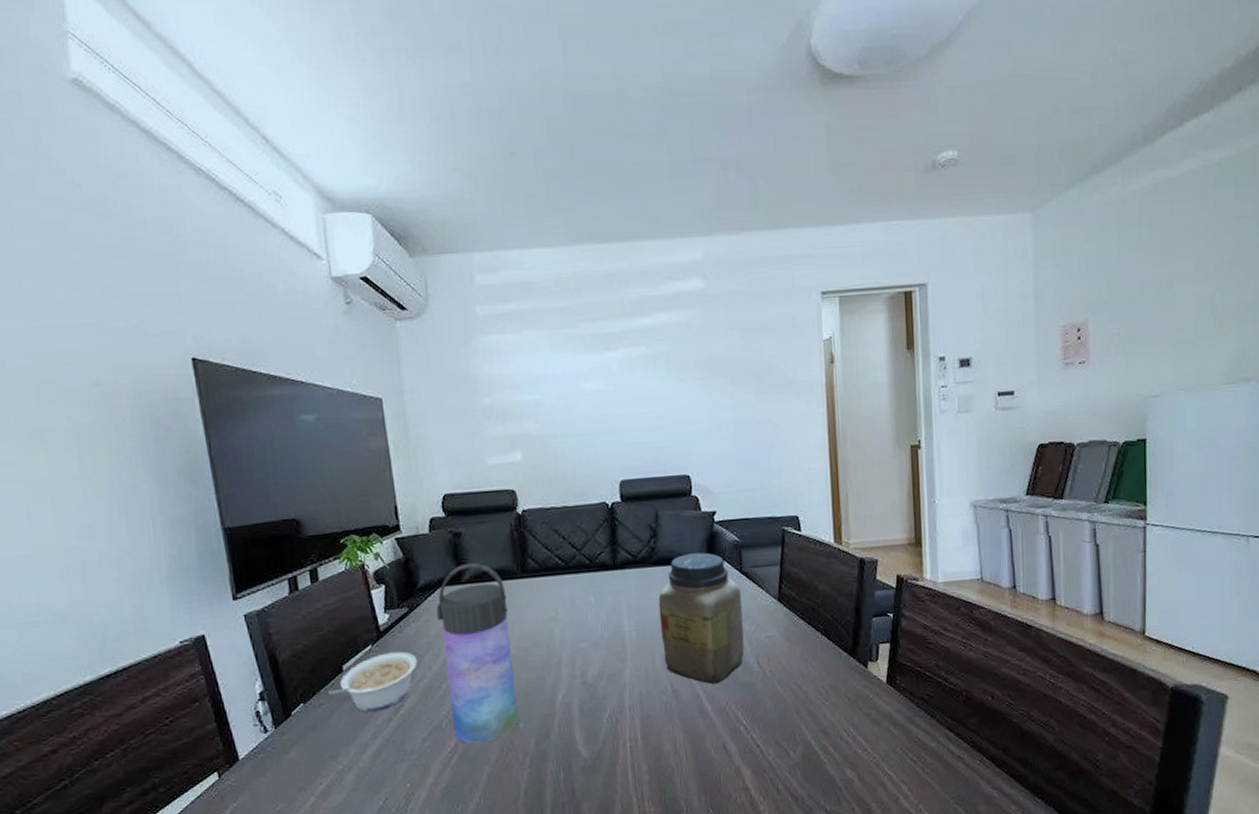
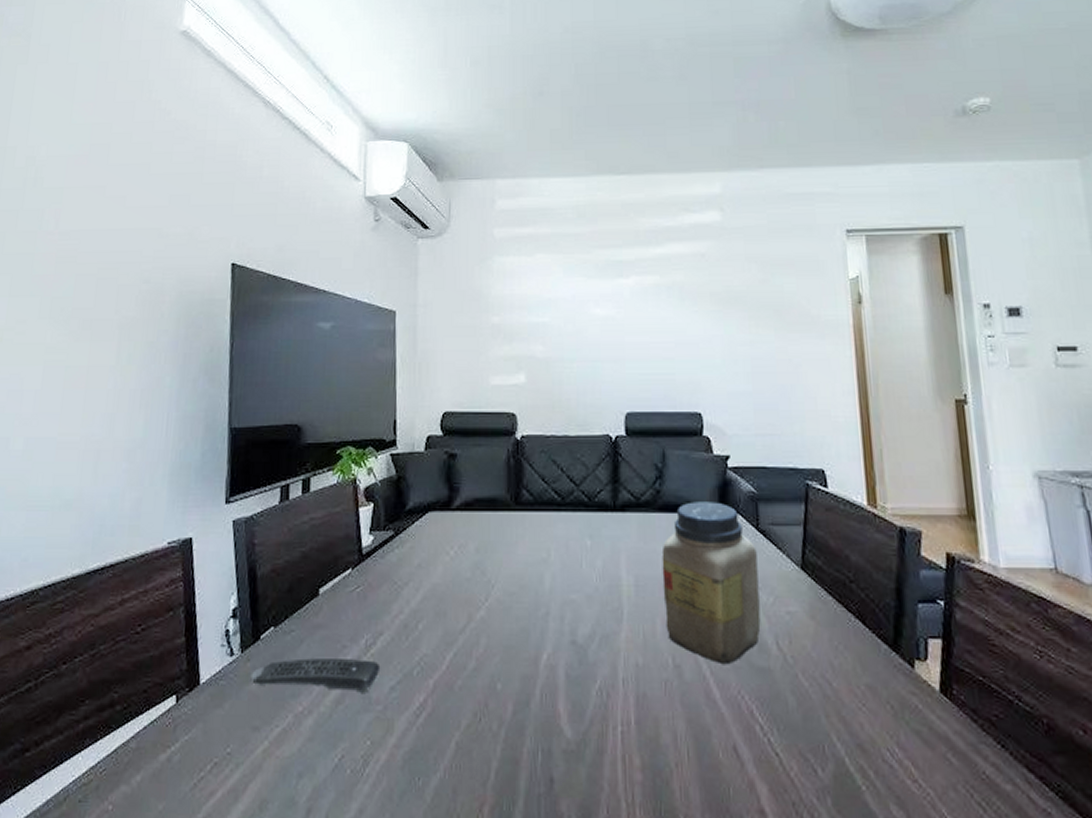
remote control: none [288,719,412,754] -> present [250,658,381,693]
legume: present [328,651,417,713] -> none [300,579,396,647]
water bottle: present [436,562,518,744] -> none [422,488,498,702]

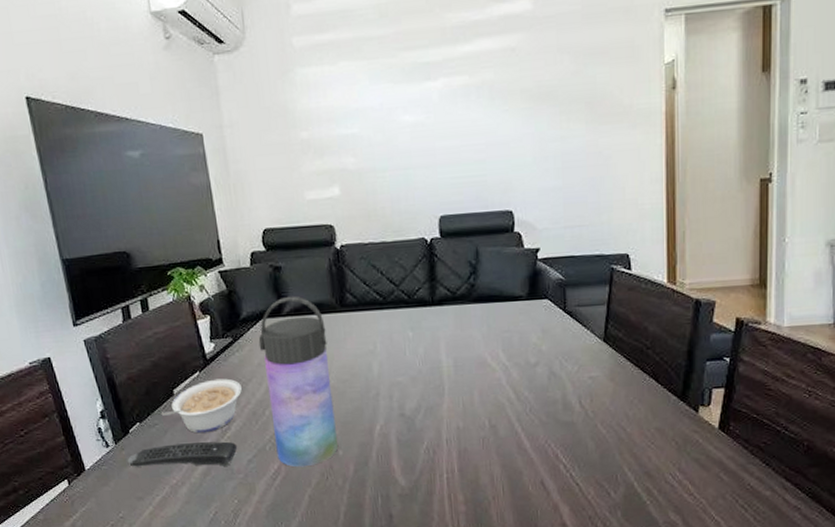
legume: none [300,579,396,647] -> present [161,378,242,434]
water bottle: none [422,488,498,702] -> present [258,296,338,467]
jar: present [661,502,761,665] -> none [477,290,566,422]

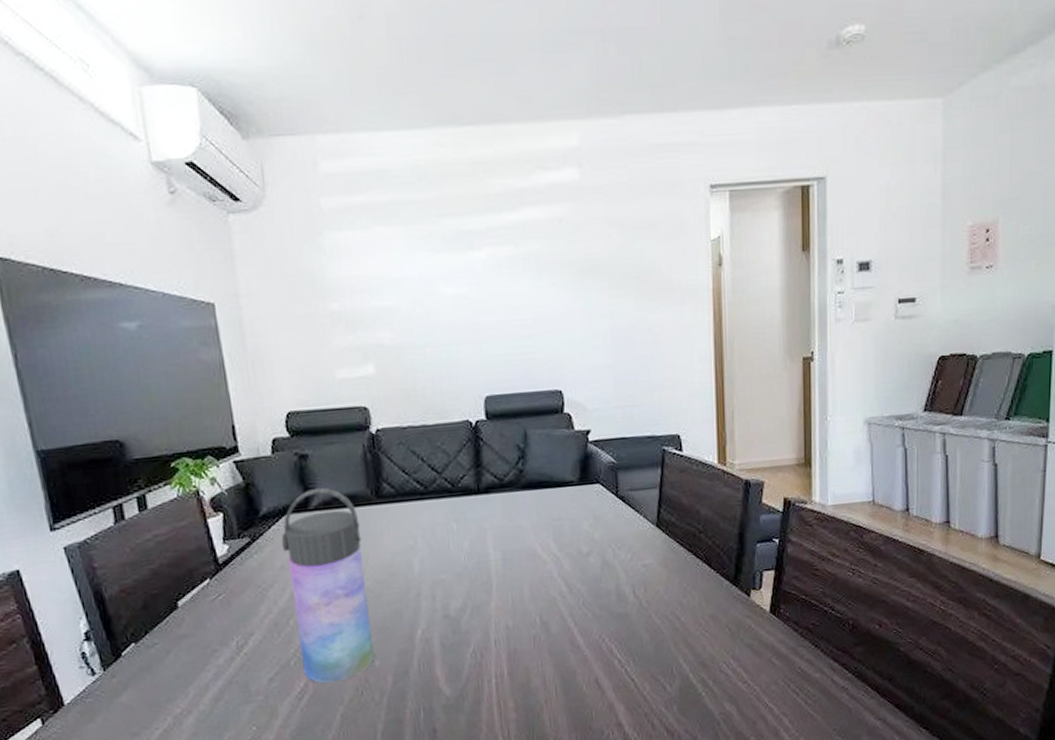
remote control: present [127,441,238,467] -> none [119,659,257,697]
legume: present [161,378,242,434] -> none [162,585,261,652]

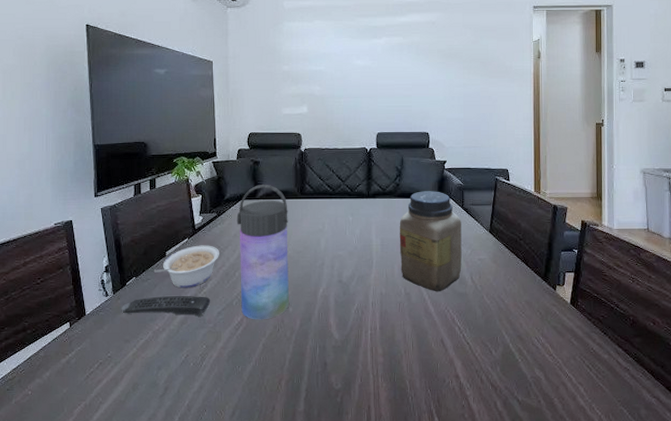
remote control: none [119,659,257,697] -> present [121,296,211,317]
legume: none [162,585,261,652] -> present [153,245,219,289]
jar: none [526,475,620,617] -> present [399,191,462,292]

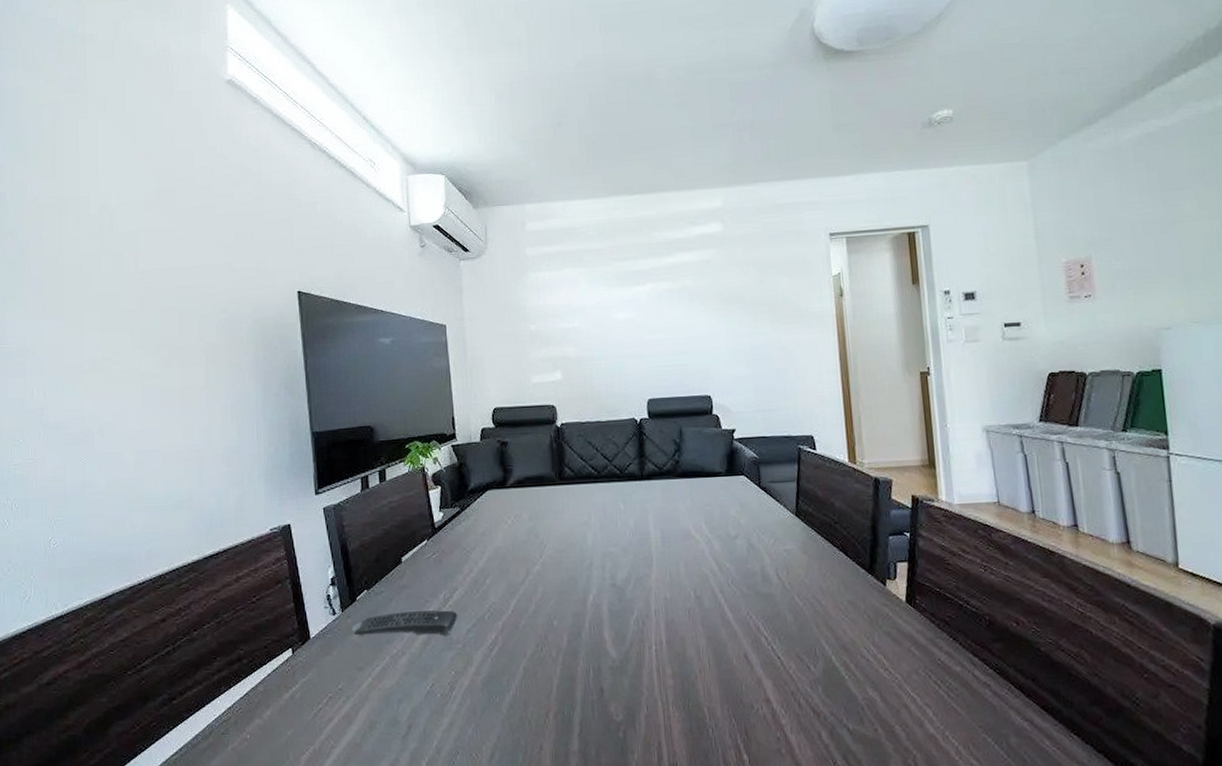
legume: present [153,245,219,289] -> none [388,547,465,602]
water bottle: present [236,184,289,320] -> none [483,469,553,638]
jar: present [399,191,462,292] -> none [682,467,764,594]

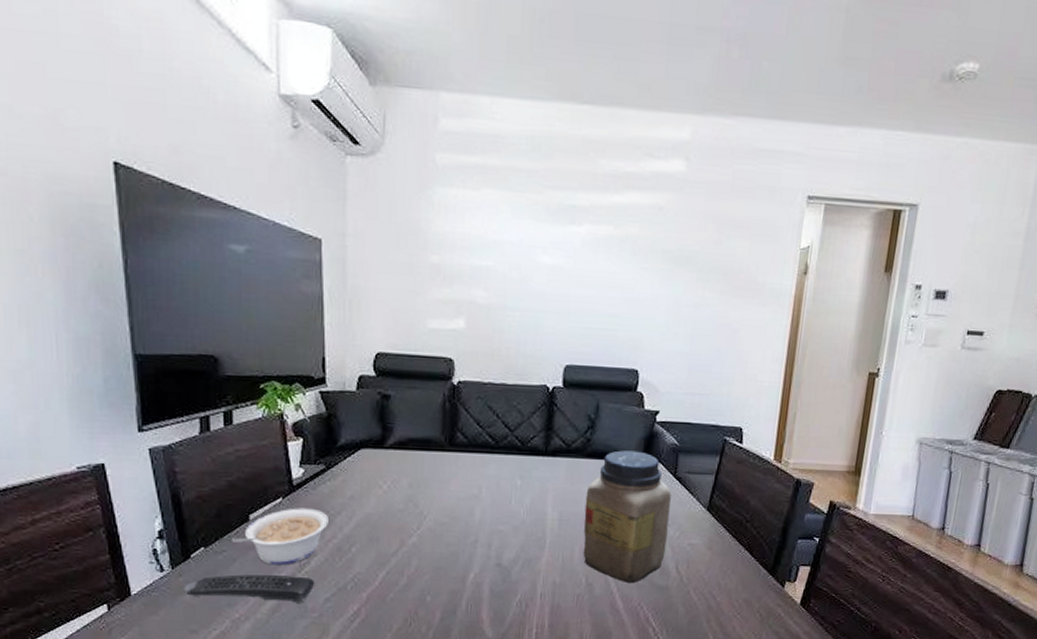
legume: none [388,547,465,602] -> present [231,508,328,566]
jar: none [682,467,764,594] -> present [583,450,671,584]

